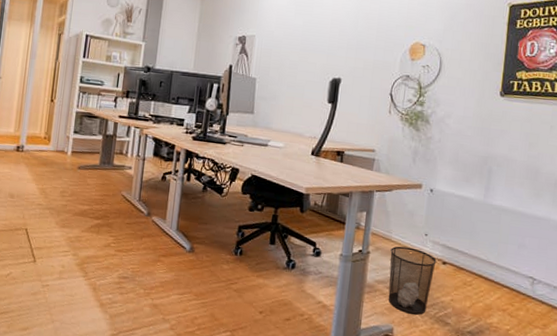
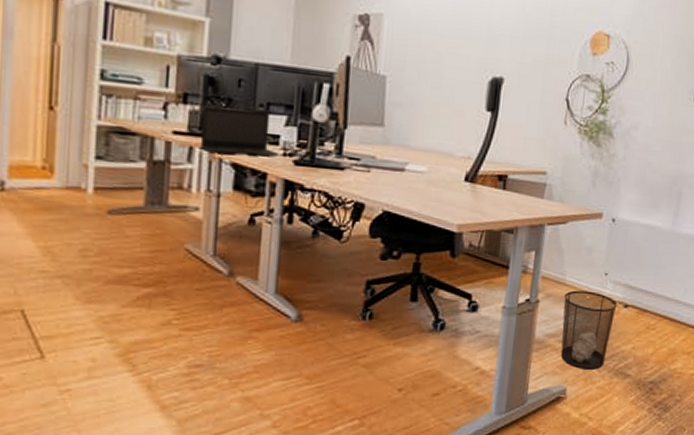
laptop: none [134,99,183,134] -> present [200,106,278,158]

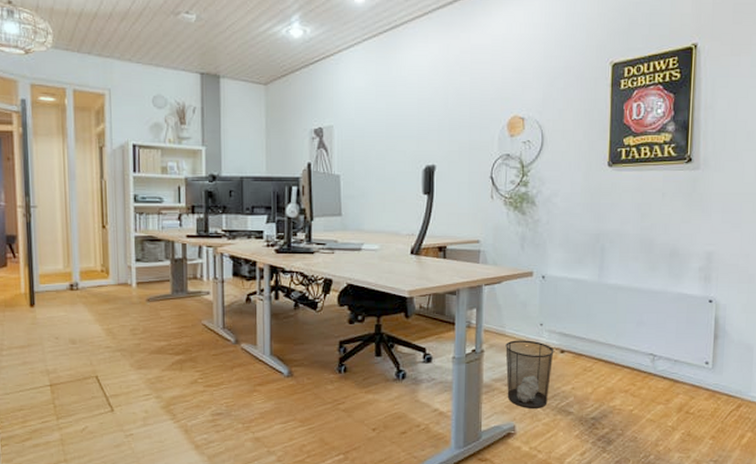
laptop: present [200,106,278,158] -> none [205,212,263,250]

